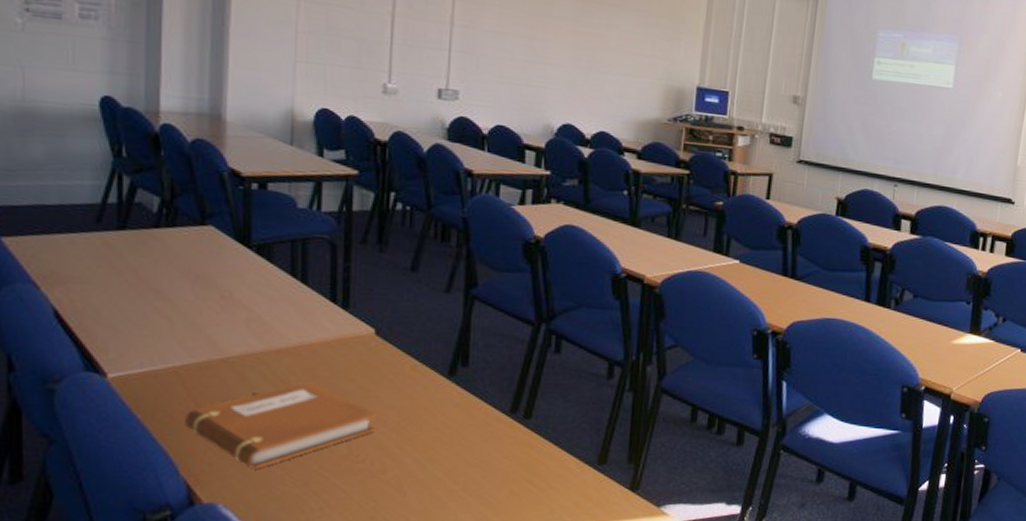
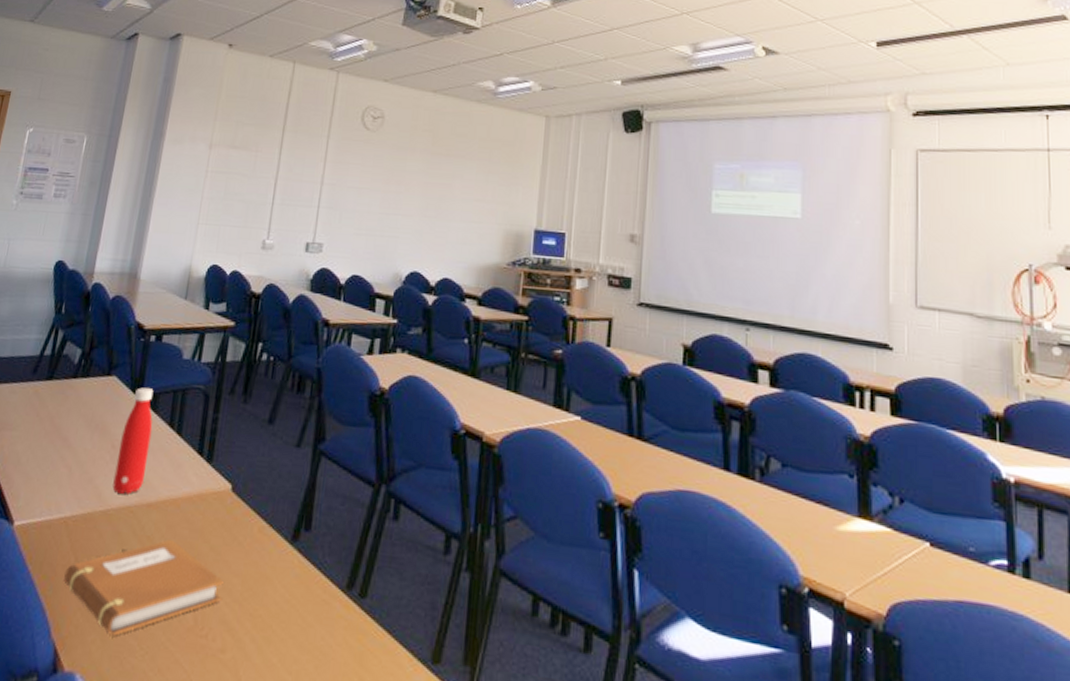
bottle: none [229,237,270,343] -> present [113,387,154,495]

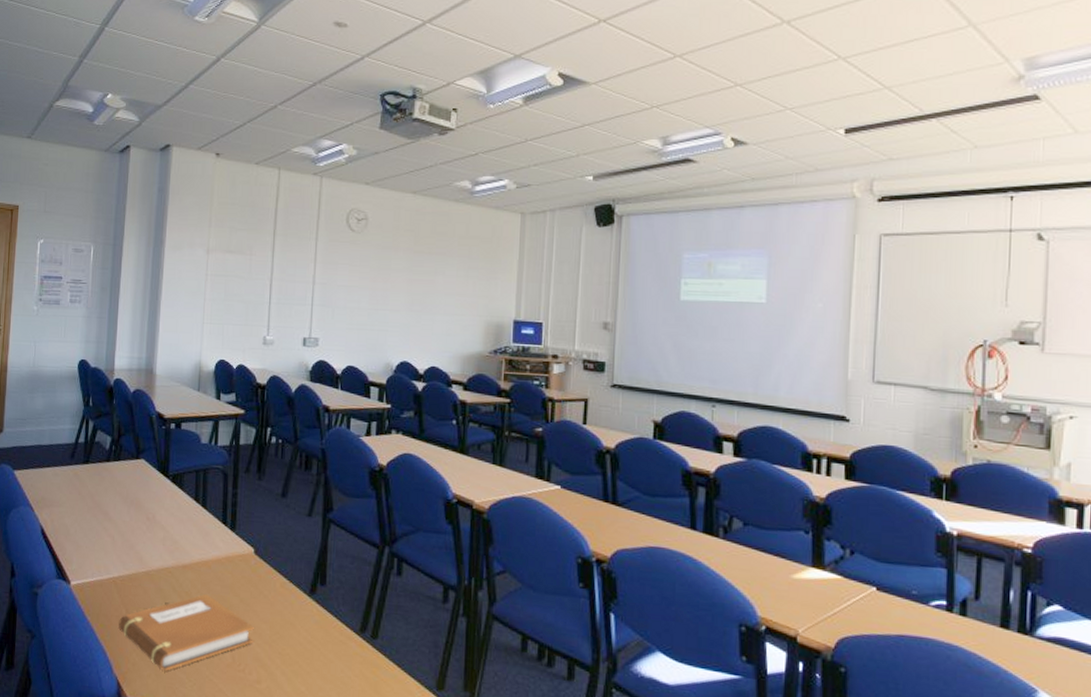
bottle: present [113,387,154,495] -> none [151,468,181,559]

